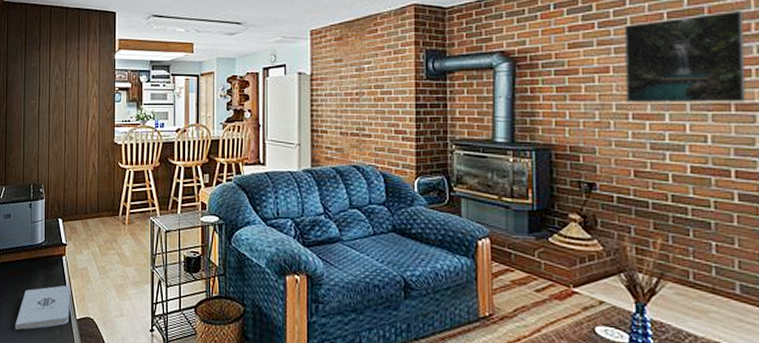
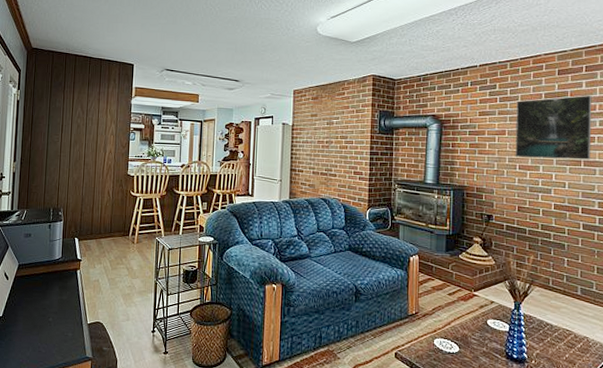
notepad: present [15,285,71,331] -> none [31,295,84,335]

